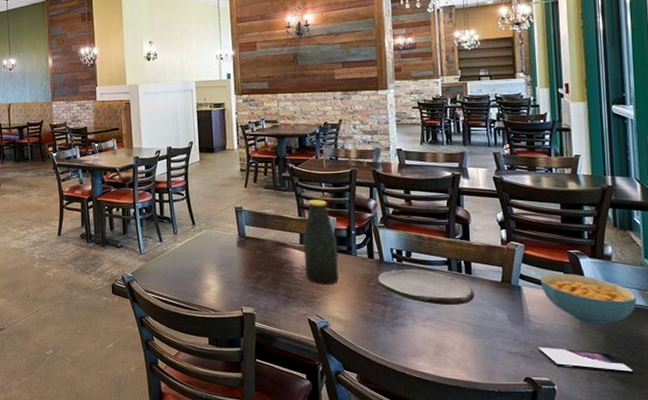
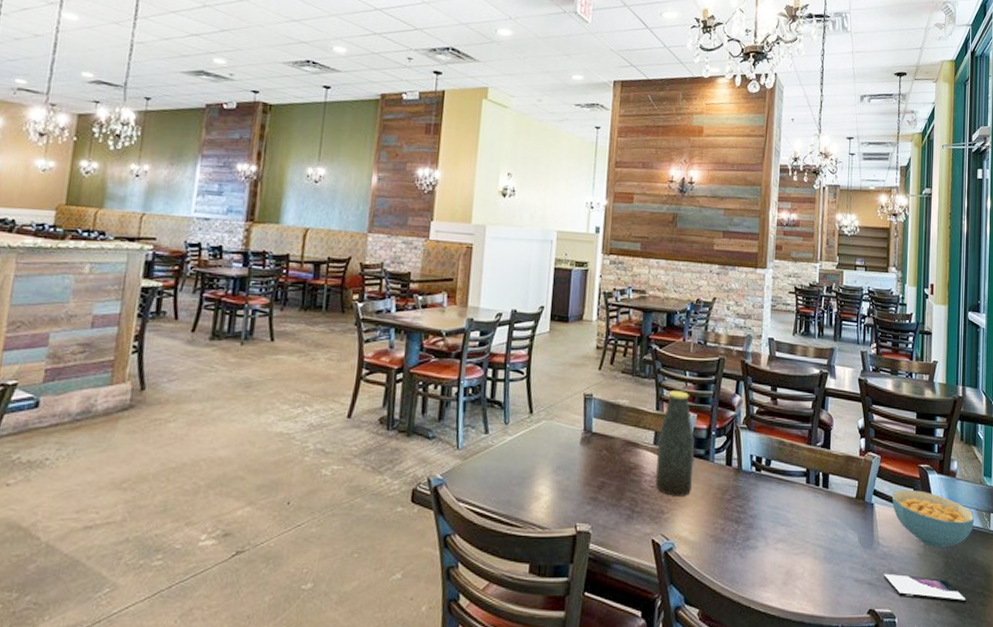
plate: present [378,269,474,306] -> none [734,480,829,525]

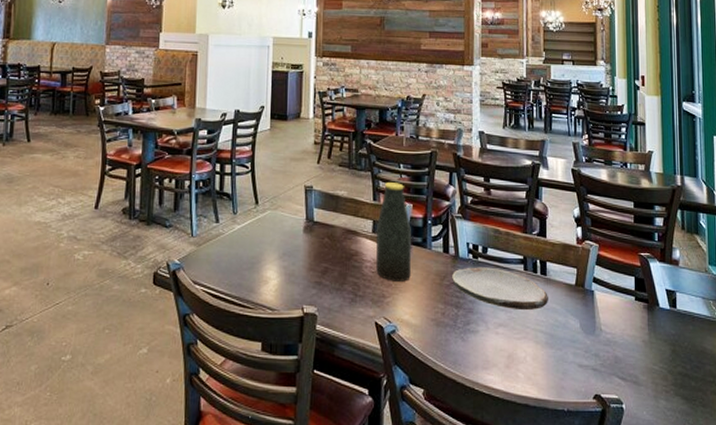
plate: none [734,480,829,525] -> present [452,267,548,311]
smartphone: present [884,573,966,603] -> none [608,359,697,391]
cereal bowl: present [892,489,975,547] -> none [613,276,702,335]

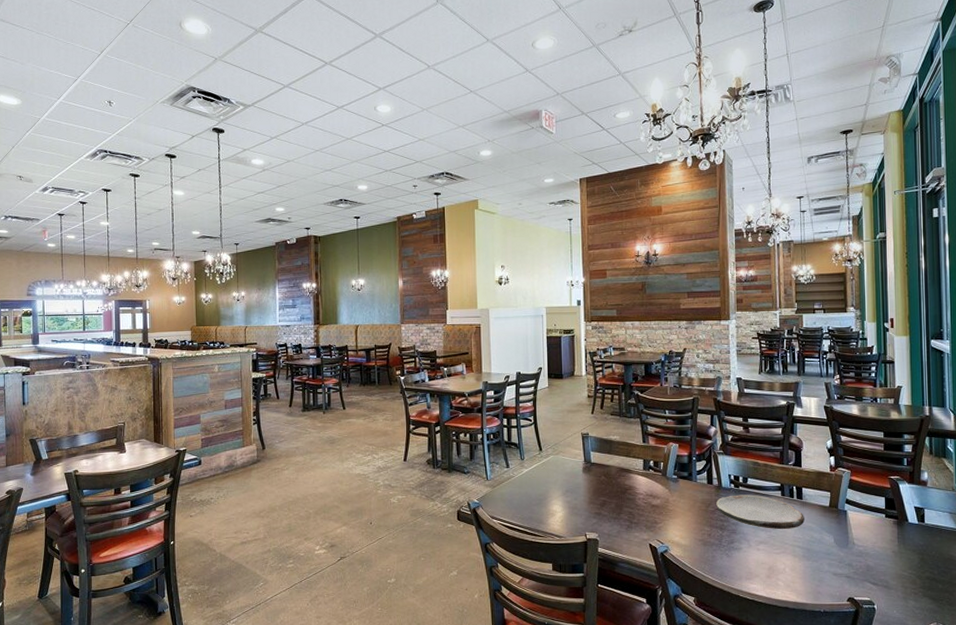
bottle: present [376,182,411,282] -> none [647,426,679,510]

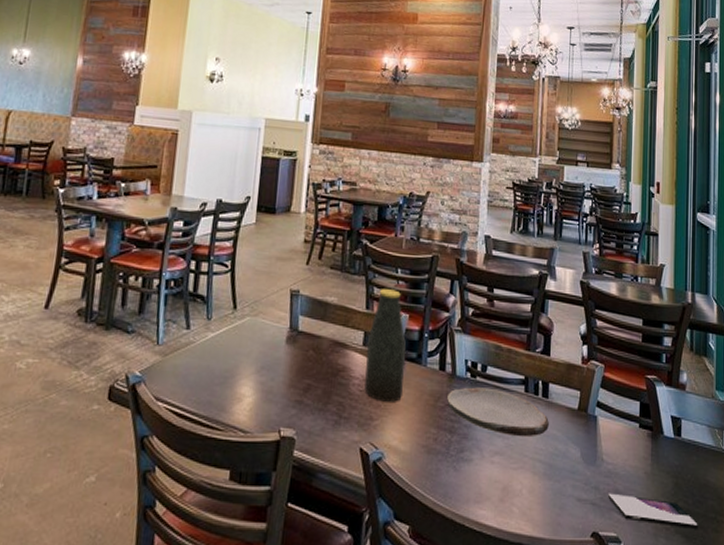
bottle: none [647,426,679,510] -> present [364,289,406,402]
smartphone: none [861,568,944,593] -> present [608,493,698,529]

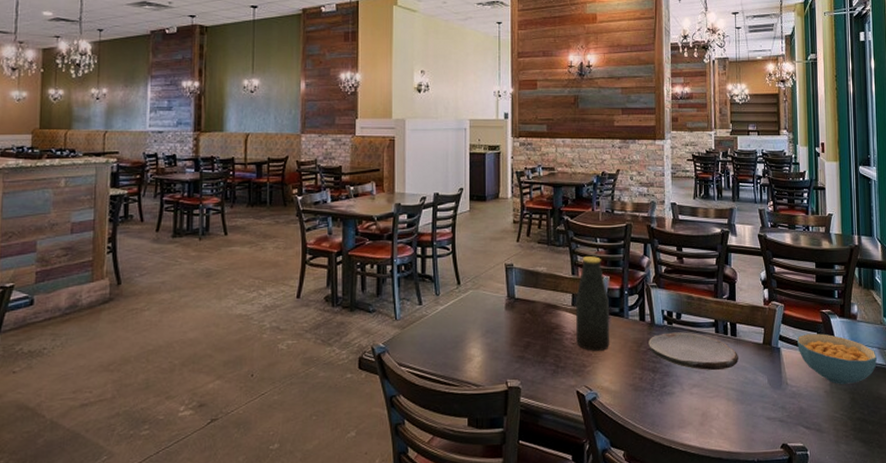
smartphone: present [608,493,698,529] -> none [794,410,874,435]
cereal bowl: none [617,401,707,466] -> present [797,333,878,384]

